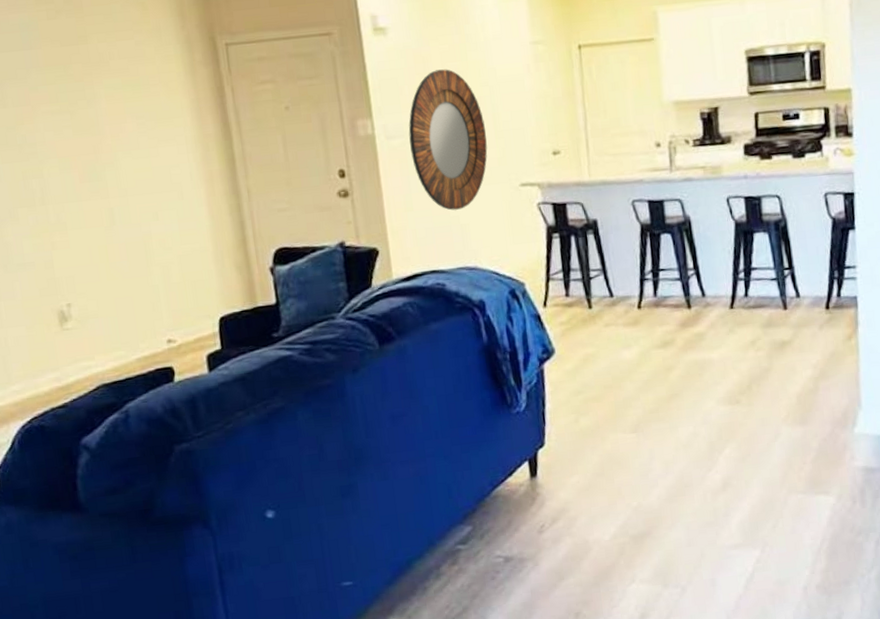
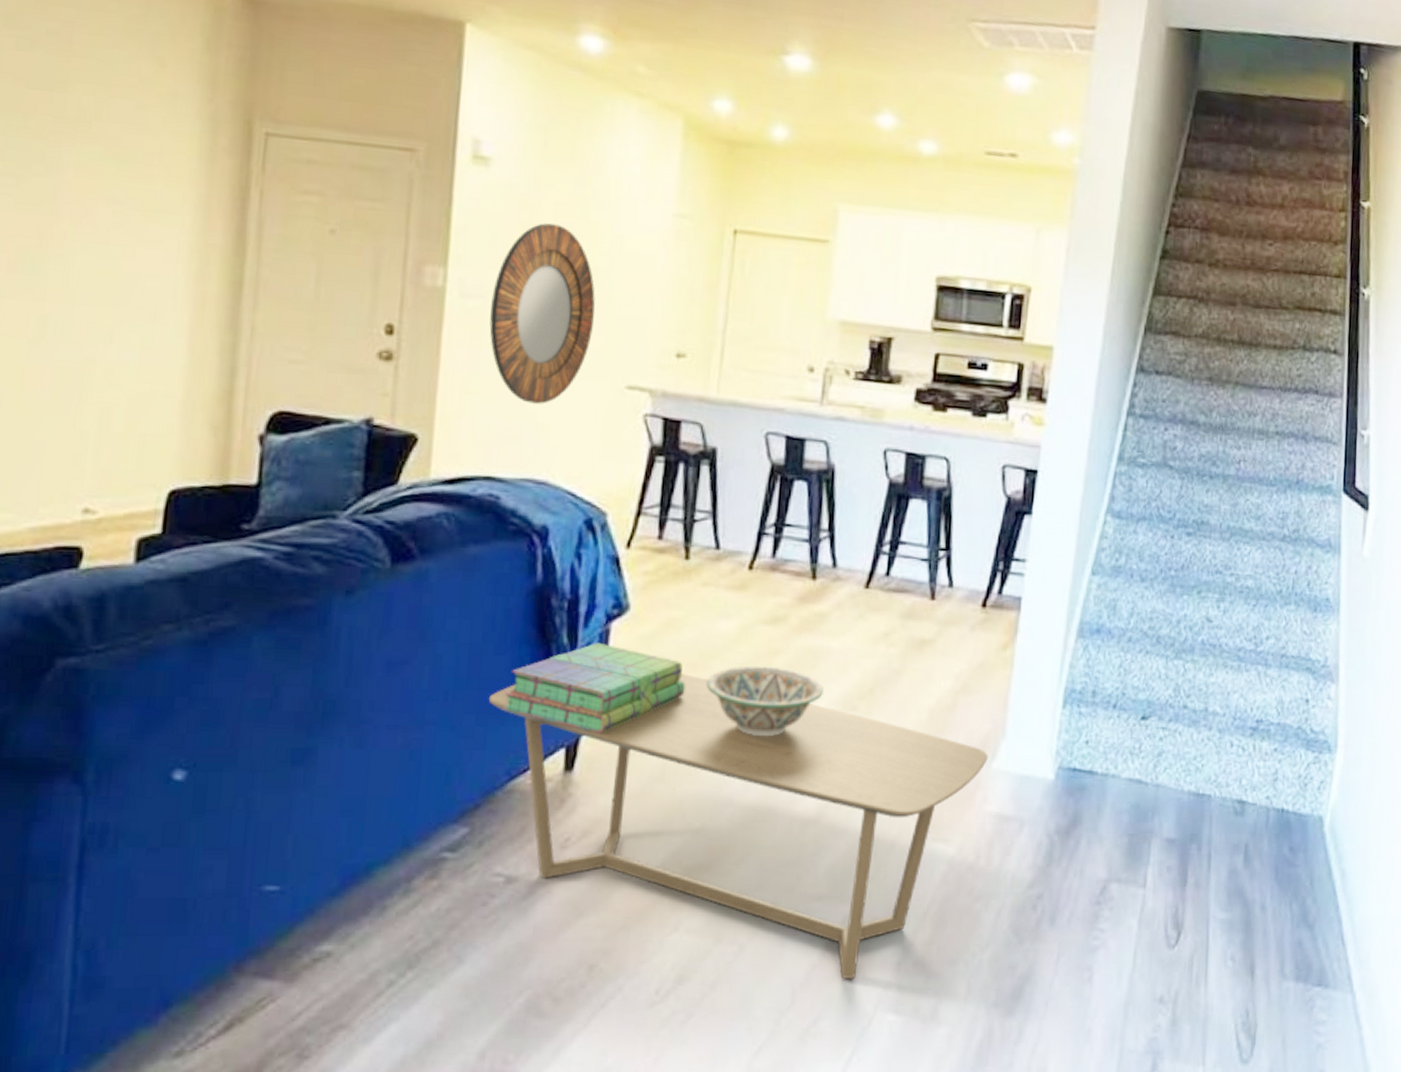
coffee table: none [466,394,850,604] -> present [488,674,988,980]
stack of books: none [477,380,607,447] -> present [503,642,685,733]
decorative bowl: none [621,378,712,434] -> present [706,665,823,737]

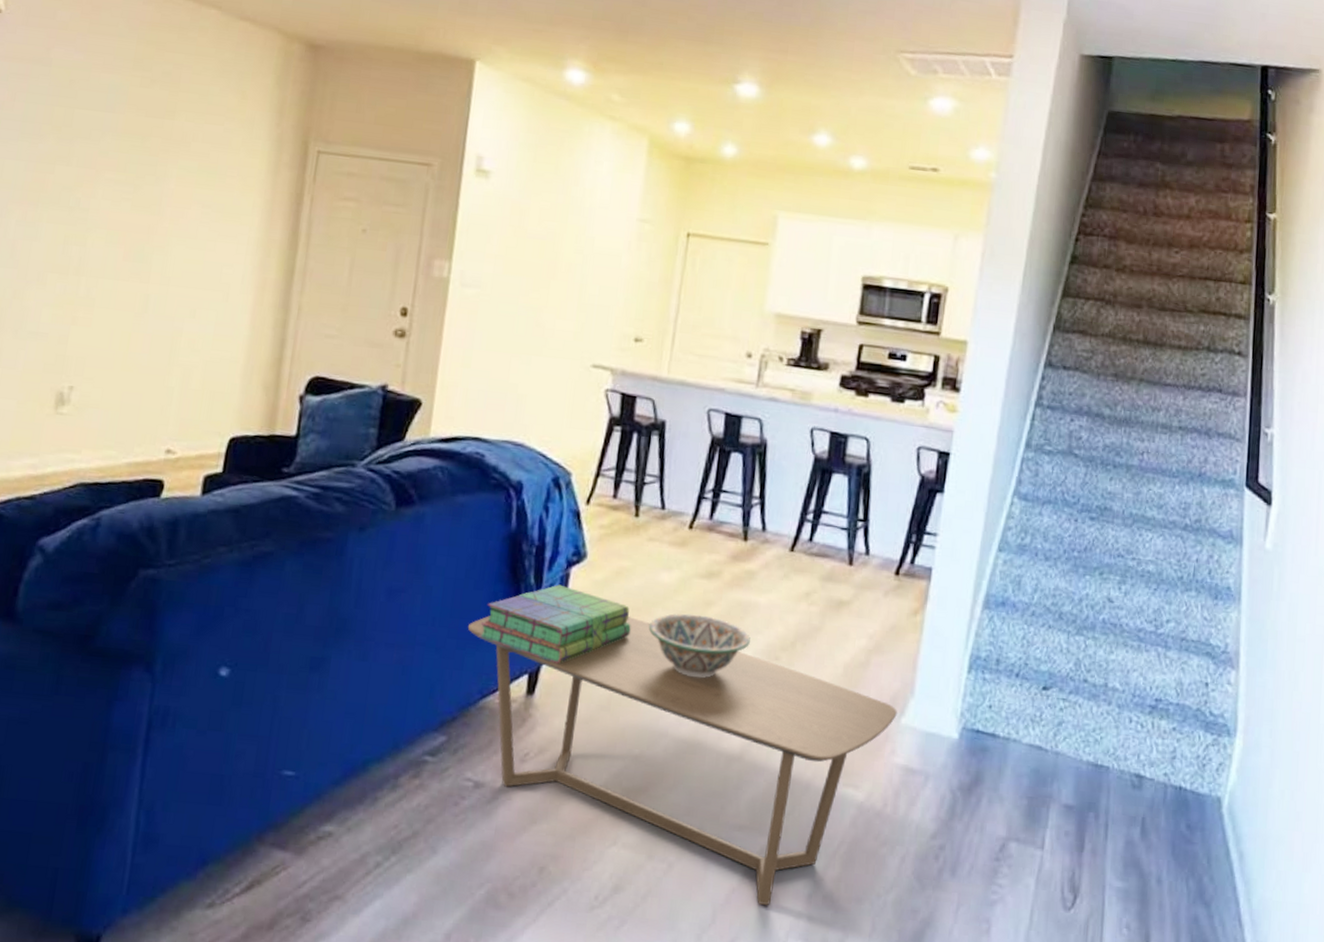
home mirror: present [489,223,596,404] -> none [482,225,570,378]

